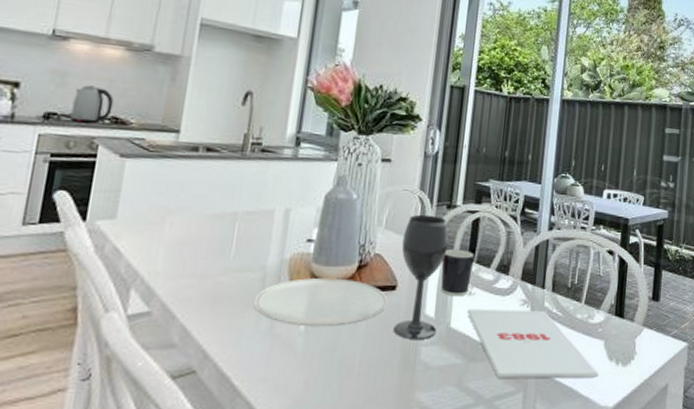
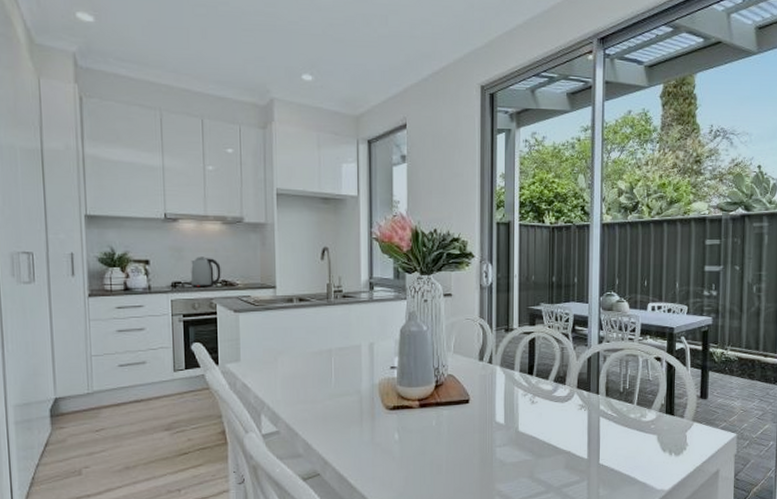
plate: present [253,277,388,327] -> none [356,396,463,437]
wine glass: present [393,214,449,339] -> none [470,338,510,442]
mug: present [440,248,475,297] -> none [506,365,534,406]
magazine: present [467,309,599,378] -> none [532,413,654,470]

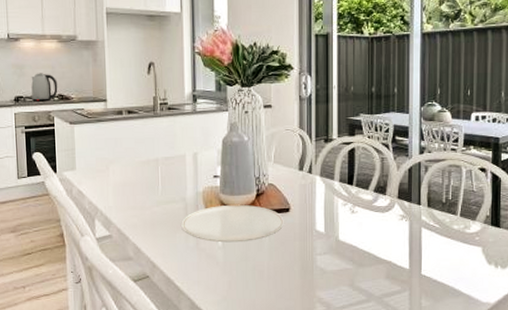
plate: none [356,396,463,437] -> present [181,204,284,243]

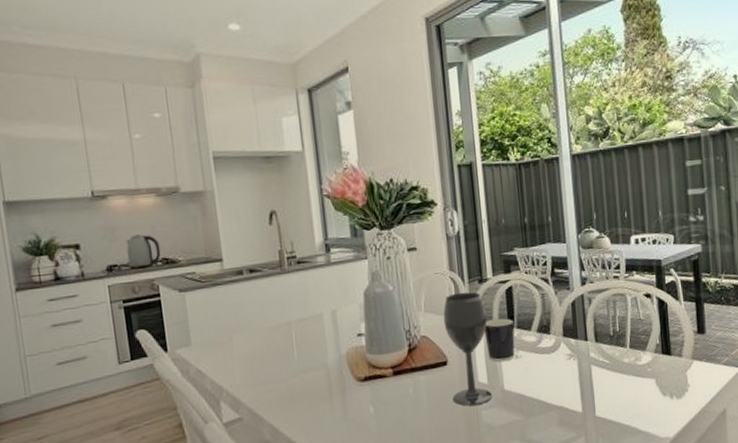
plate: present [181,204,284,243] -> none [324,362,442,410]
wine glass: none [290,149,329,250] -> present [443,292,492,406]
mug: none [326,175,354,215] -> present [484,318,515,362]

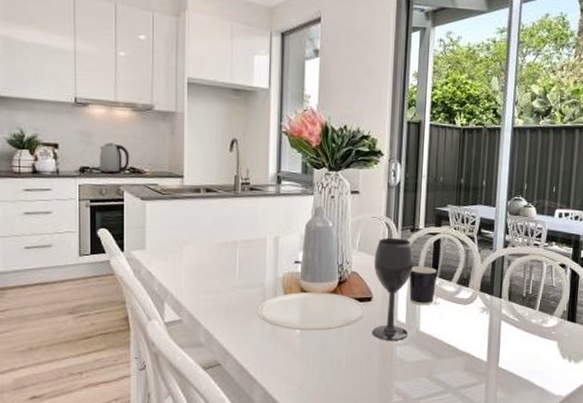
plate: none [324,362,442,410] -> present [258,291,365,331]

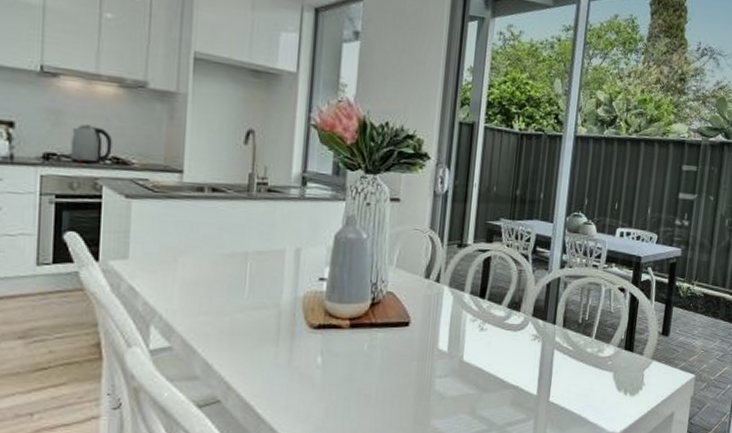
plate: present [258,291,365,331] -> none [271,314,402,361]
wine glass: present [372,237,414,340] -> none [408,253,460,372]
mug: present [409,265,438,306] -> none [453,286,487,332]

